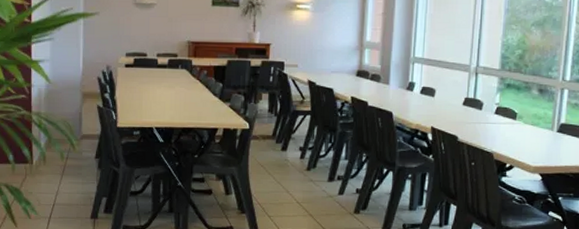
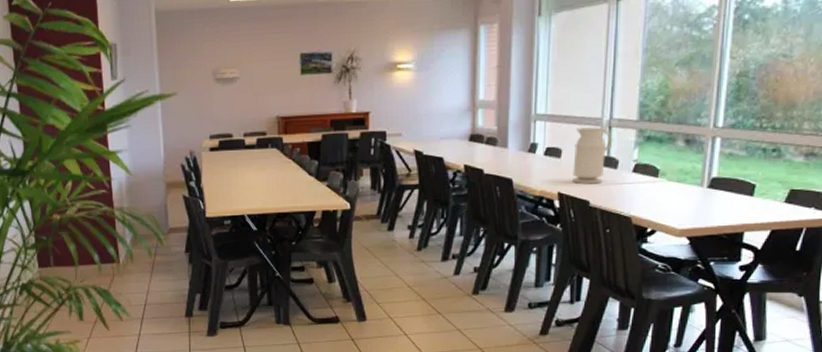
water jug: none [444,72,479,122] -> present [572,127,613,184]

